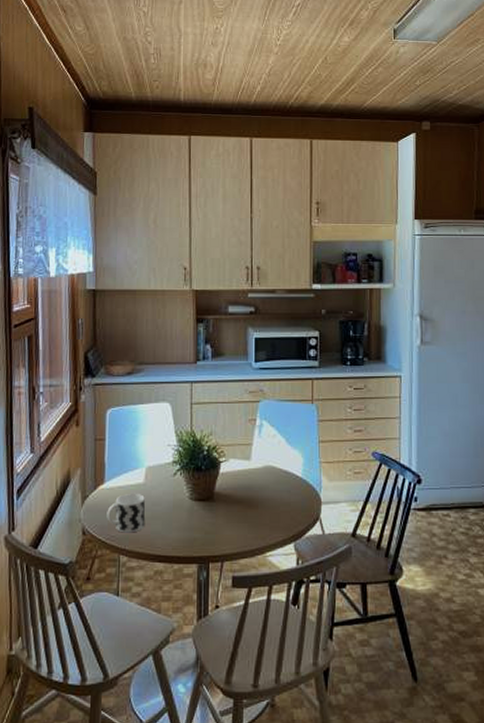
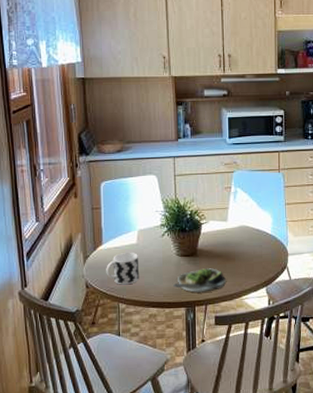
salad plate: none [184,516,248,546] -> present [173,268,227,293]

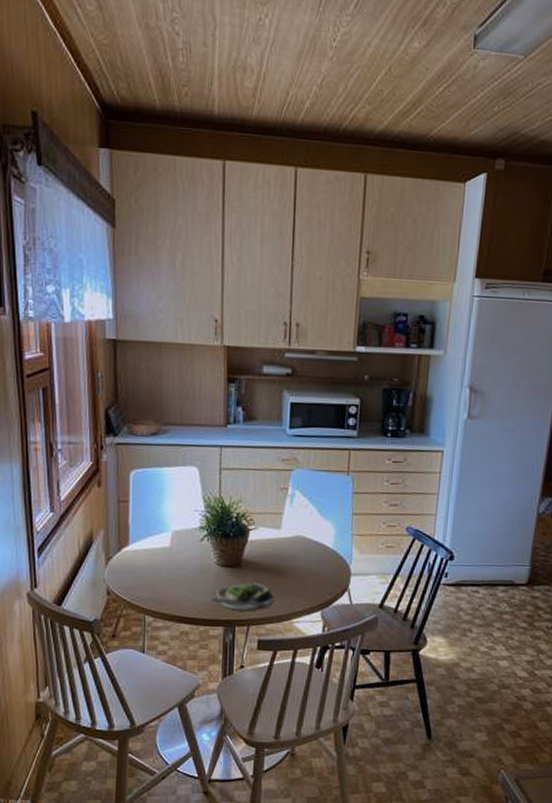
cup: present [106,252,140,285] -> none [131,556,172,595]

